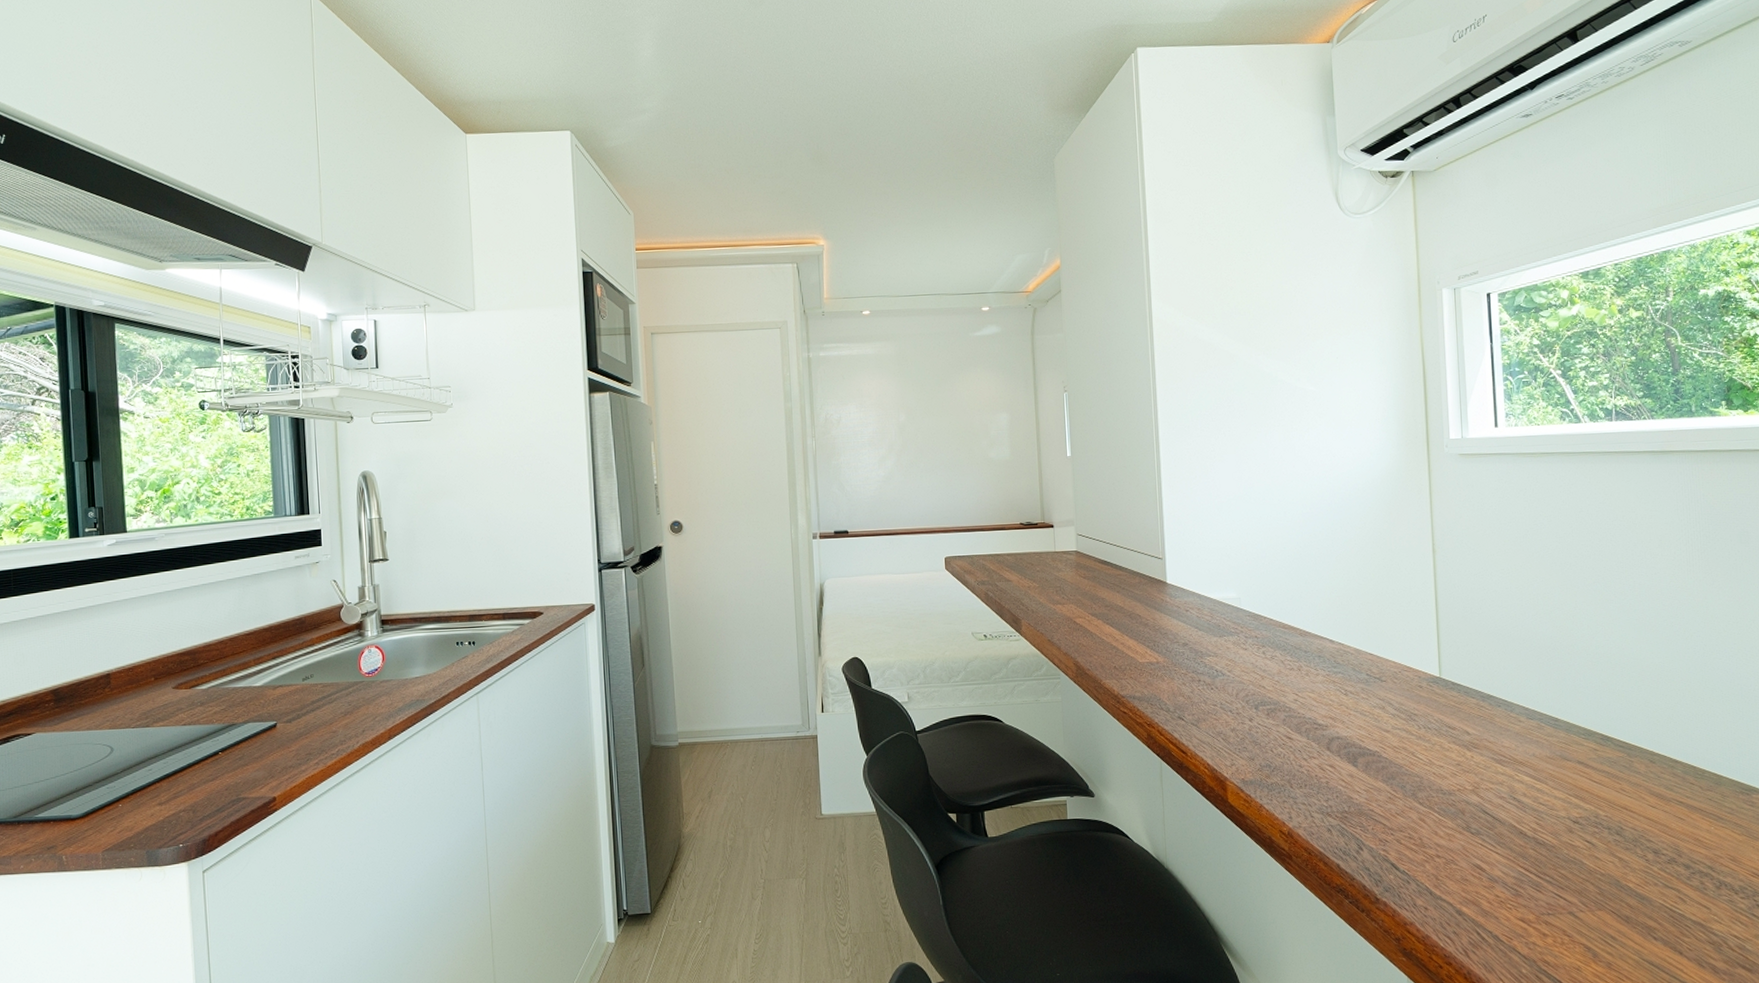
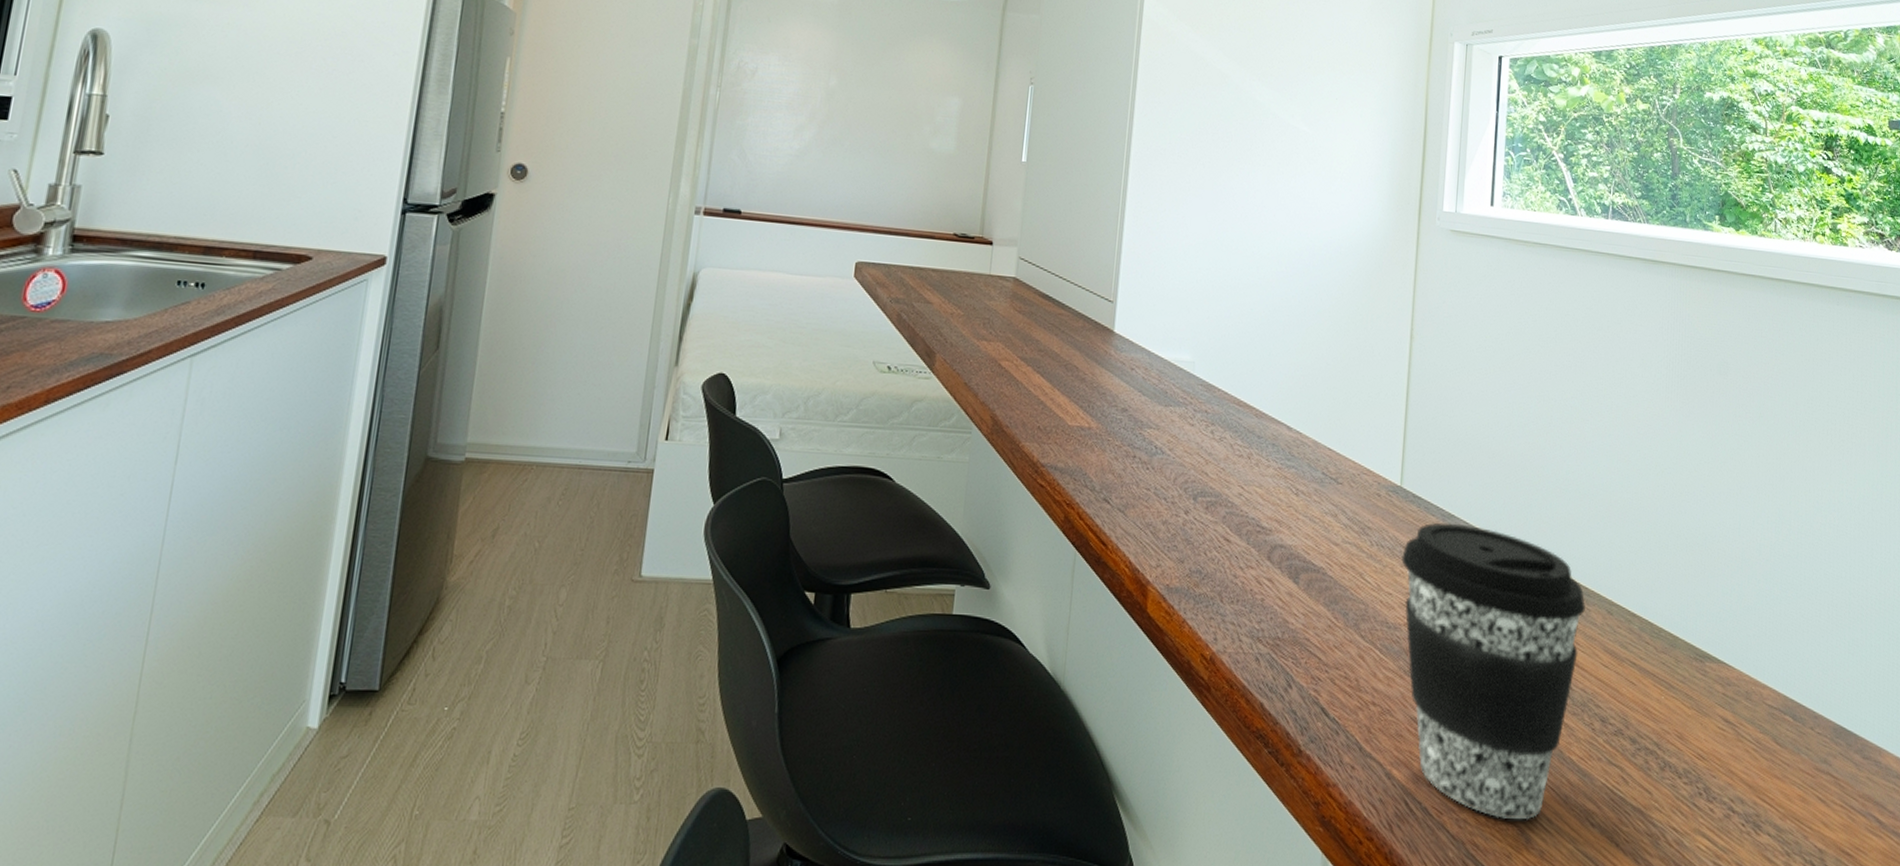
coffee cup: none [1447,702,1628,940] -> present [1400,522,1585,820]

